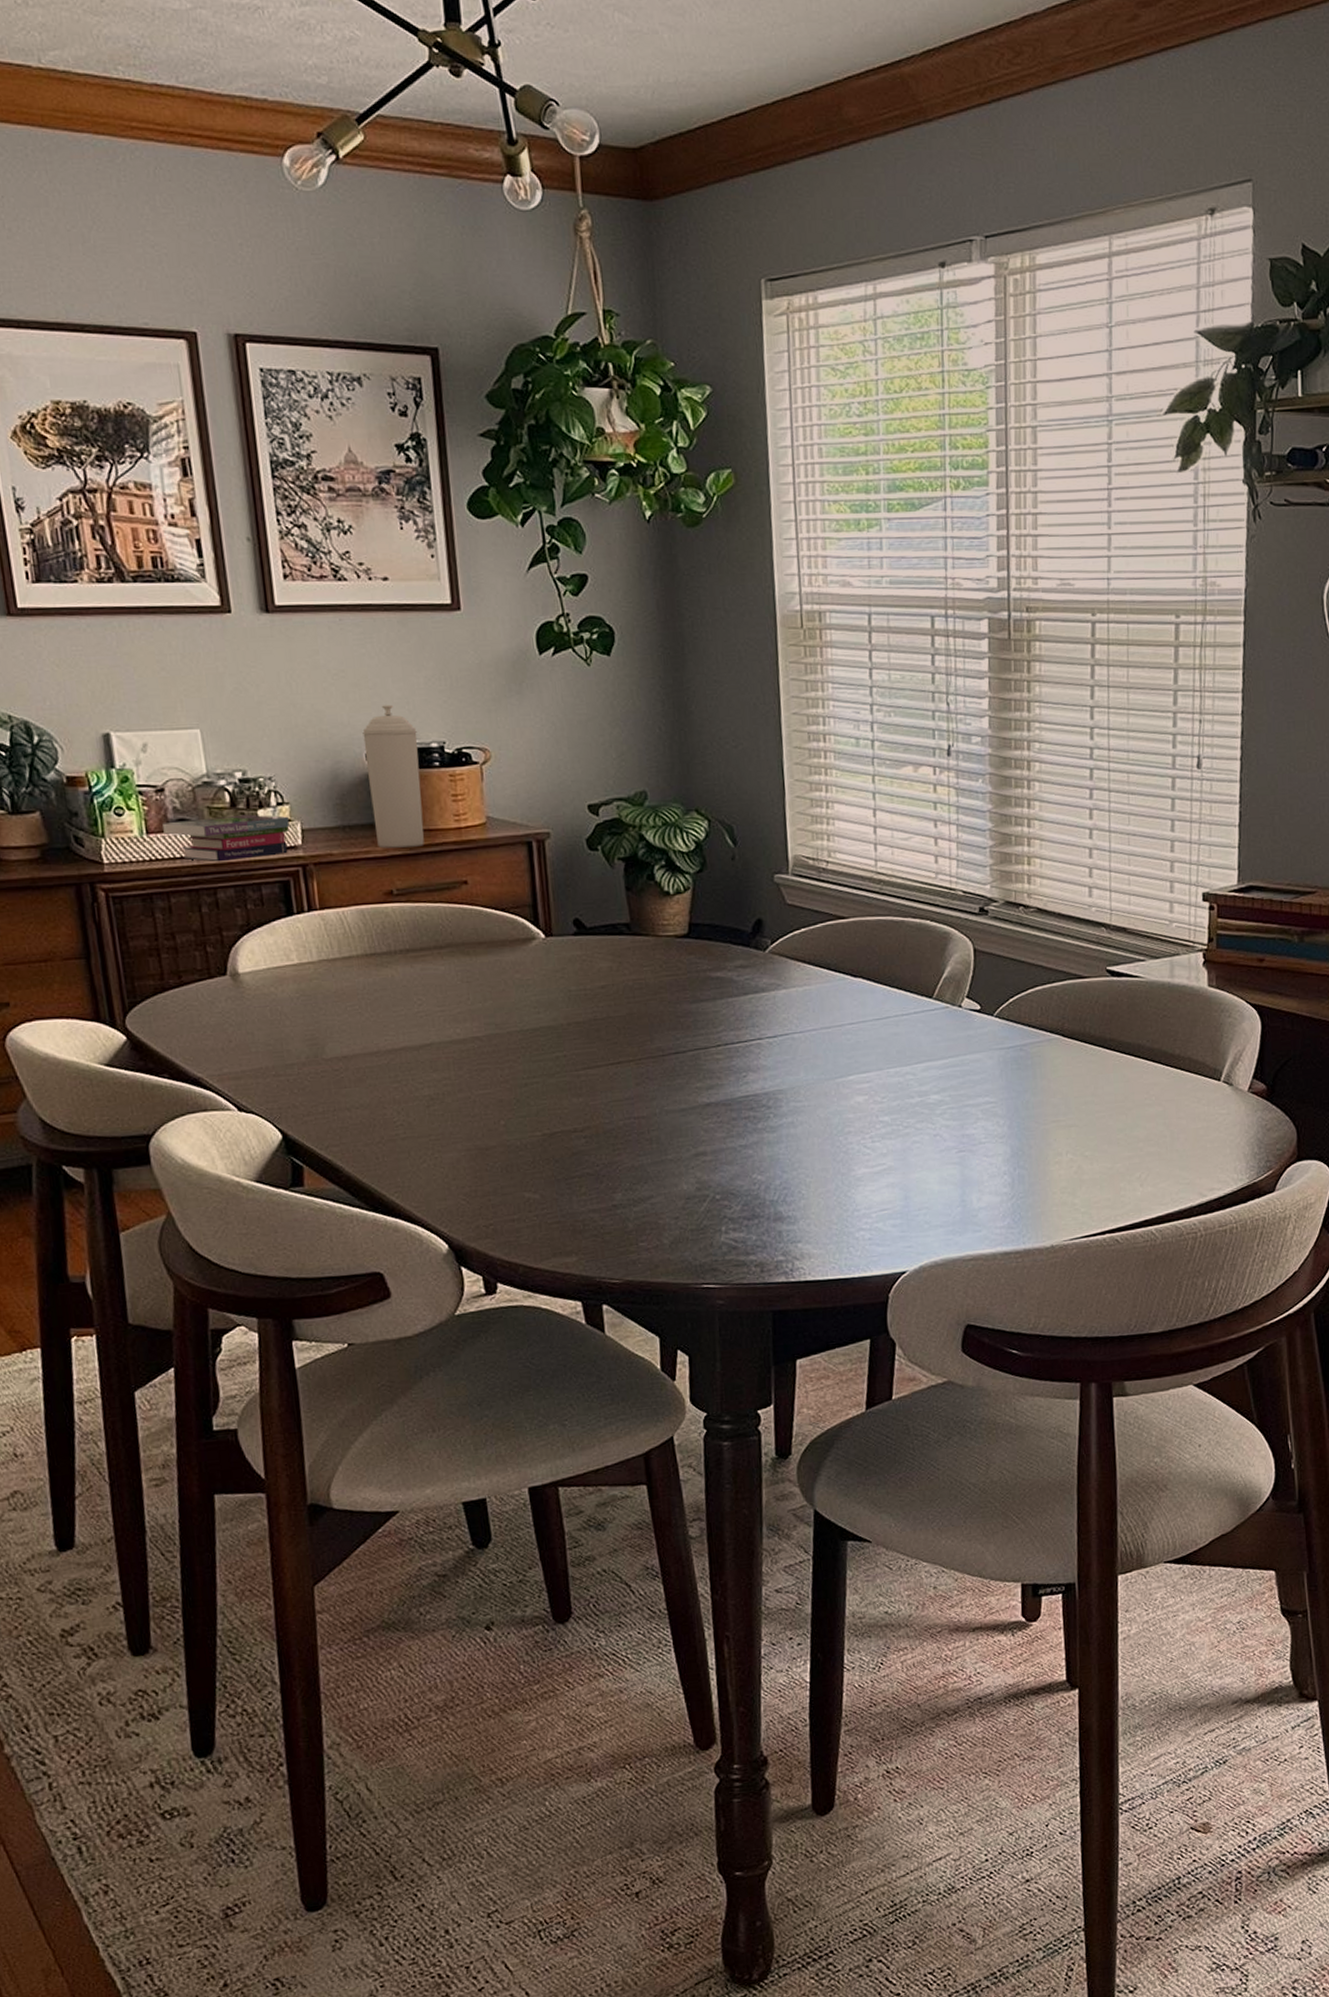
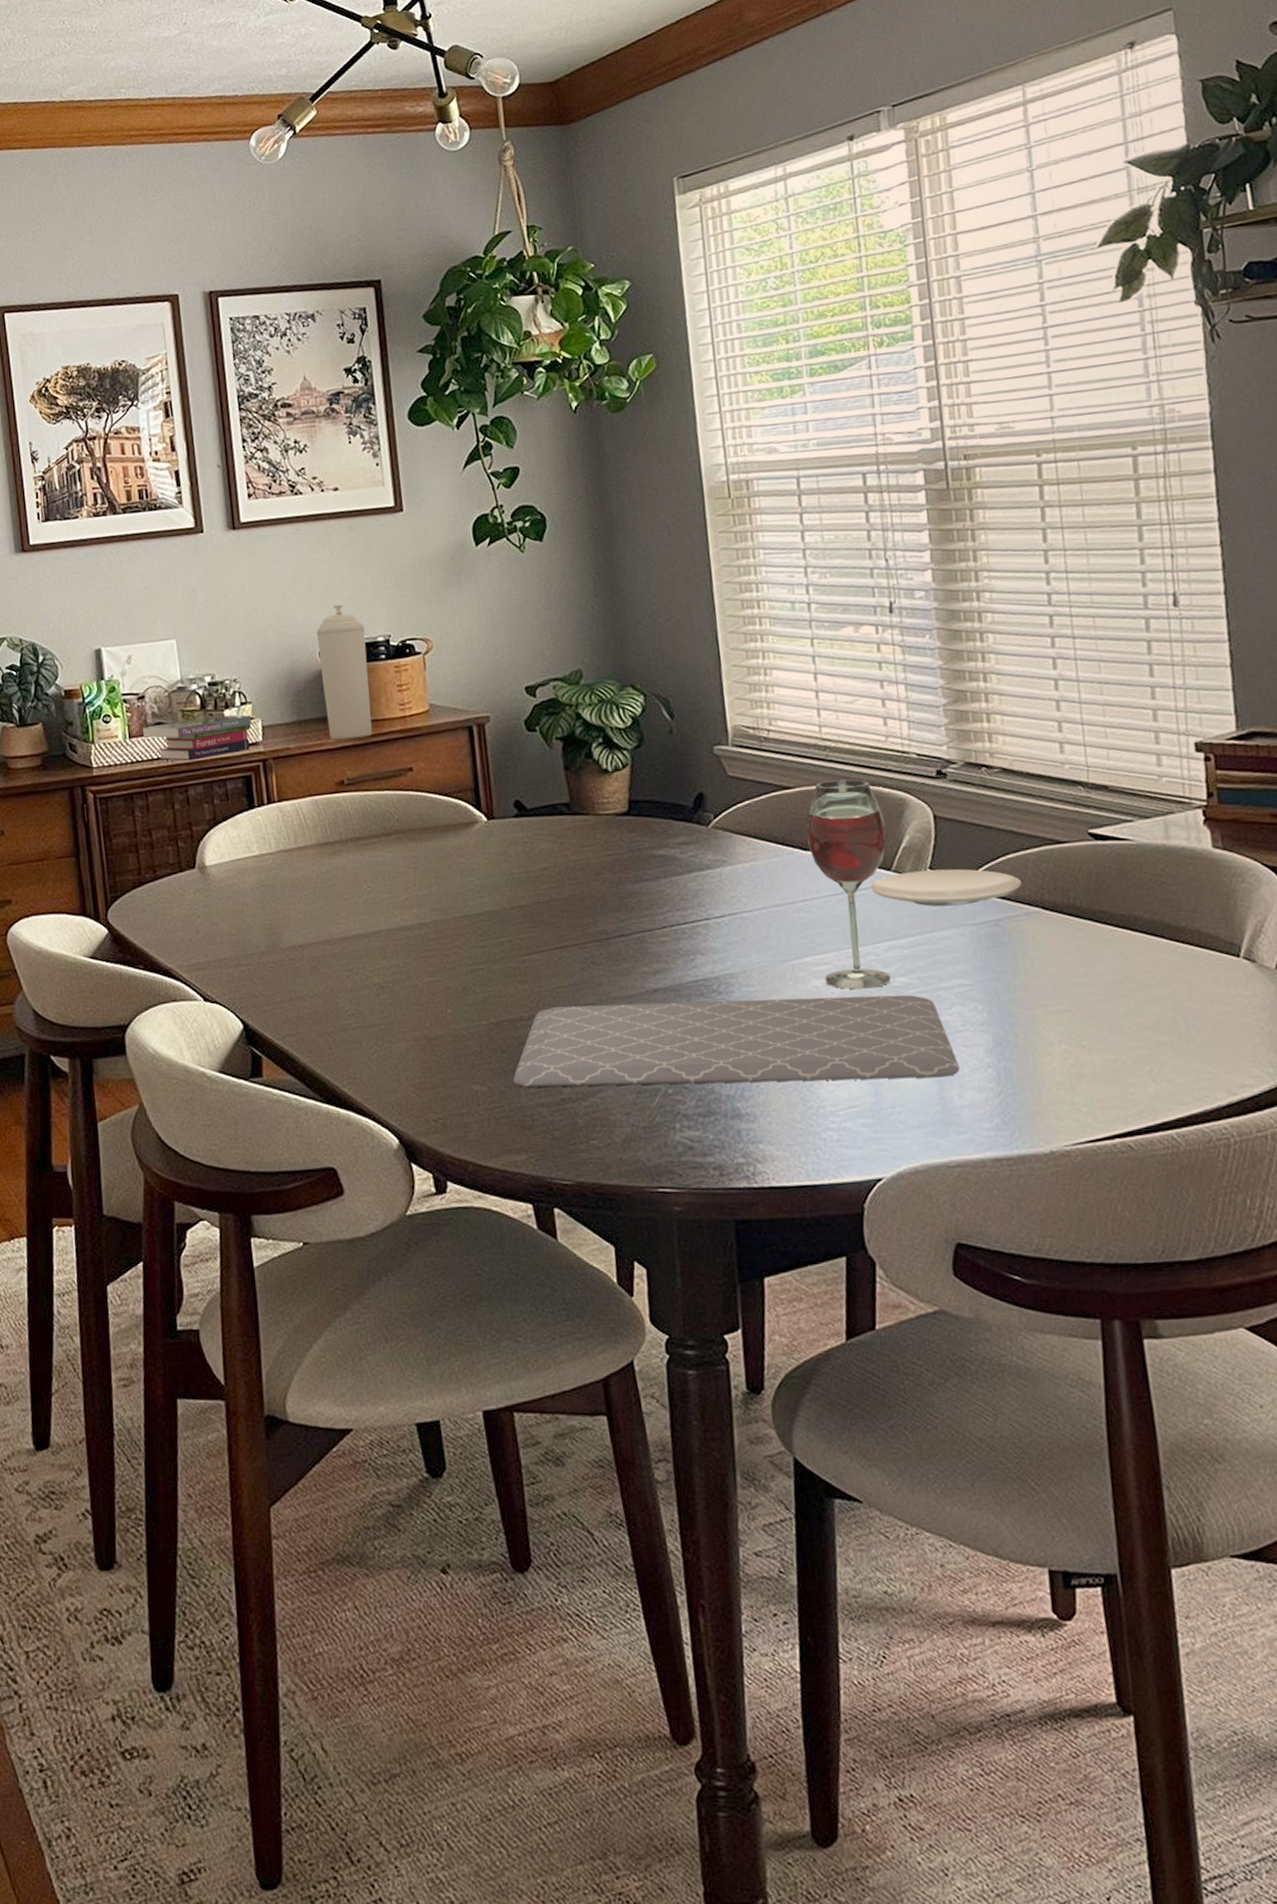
placemat: none [565,1110,980,1195] -> present [512,994,960,1088]
wineglass: none [857,912,930,1106] -> present [806,779,891,990]
plate: none [912,998,1047,1033] -> present [870,868,1023,907]

